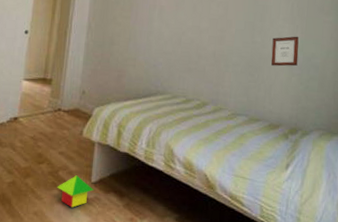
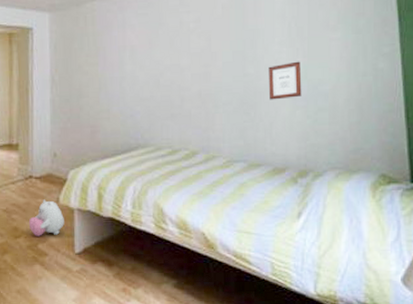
plush toy: none [52,131,85,164] -> present [28,199,64,236]
toy house: present [57,175,94,208] -> none [38,247,79,282]

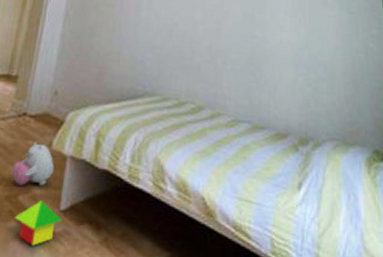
toy house: none [38,247,79,282] -> present [15,200,63,246]
picture frame: present [268,61,302,100] -> none [273,30,304,65]

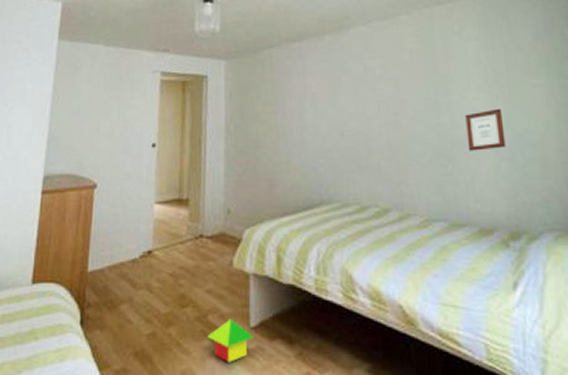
plush toy: present [12,141,54,186] -> none [197,262,238,306]
picture frame: none [273,30,304,65] -> present [465,108,506,151]

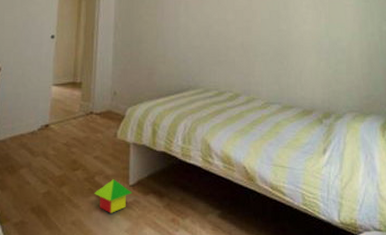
picture frame: present [465,108,506,151] -> none [298,21,325,52]

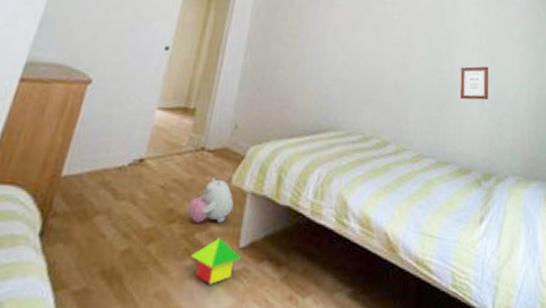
plush toy: none [87,134,121,169] -> present [188,177,234,223]
picture frame: none [298,21,325,52] -> present [459,66,489,100]

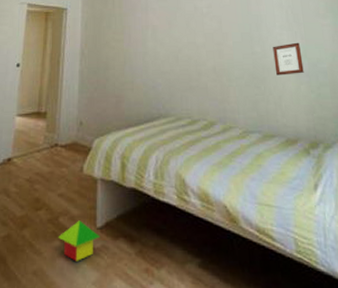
plush toy: present [188,177,234,223] -> none [50,168,87,209]

